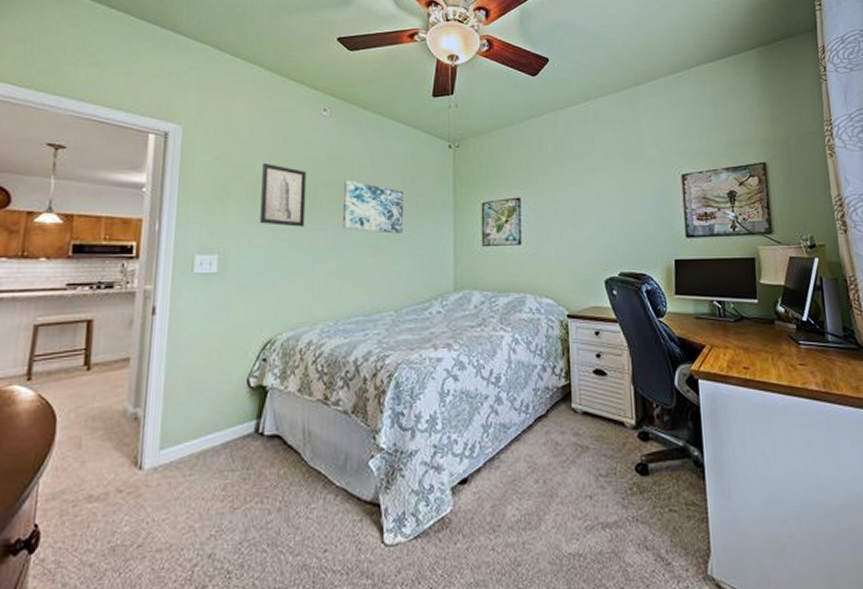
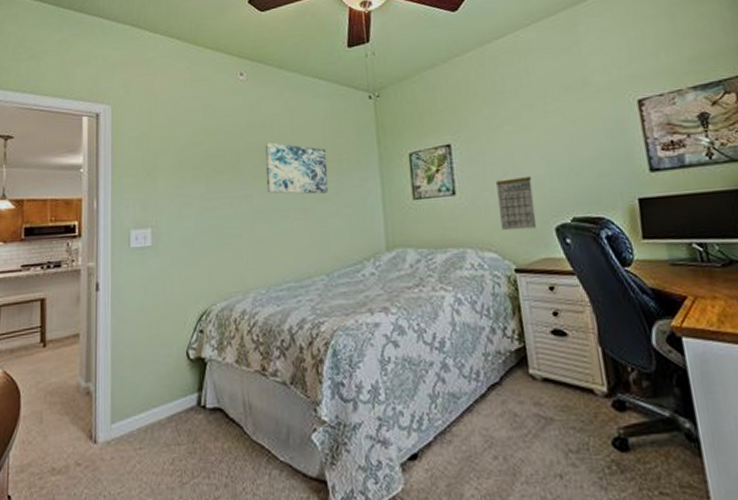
wall art: present [260,162,307,227] -> none [186,133,231,195]
calendar: none [558,232,590,280] -> present [496,175,537,231]

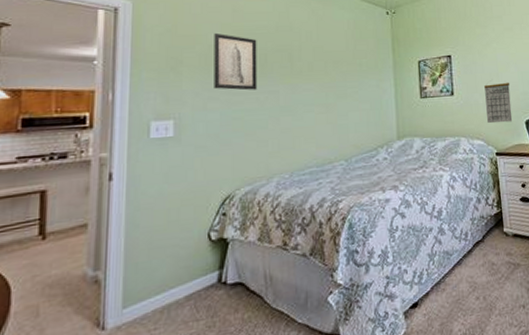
wall art: none [186,133,231,195] -> present [214,32,258,90]
wall art: present [264,142,329,194] -> none [292,45,350,92]

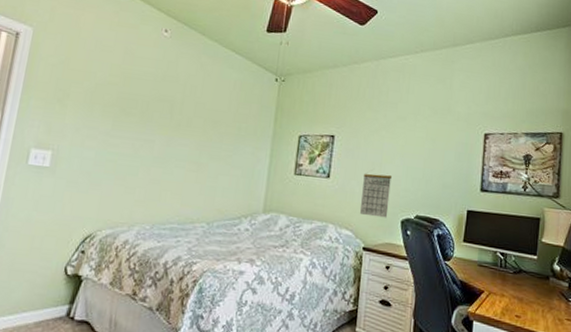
wall art: present [214,32,258,90] -> none [94,72,142,136]

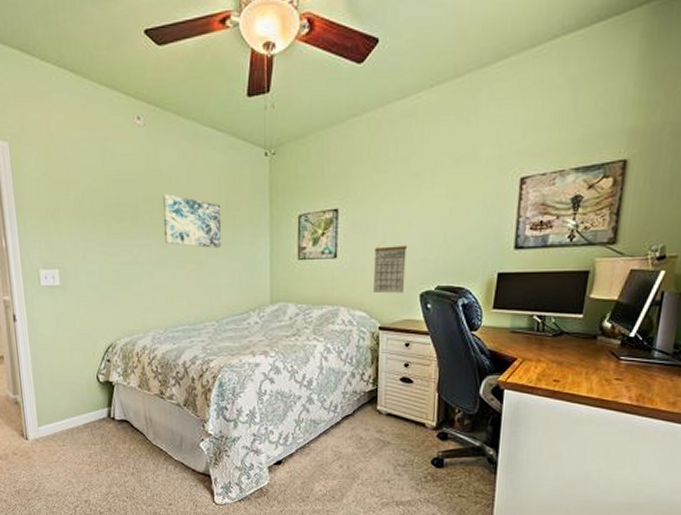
wall art: none [168,98,229,154] -> present [162,194,222,248]

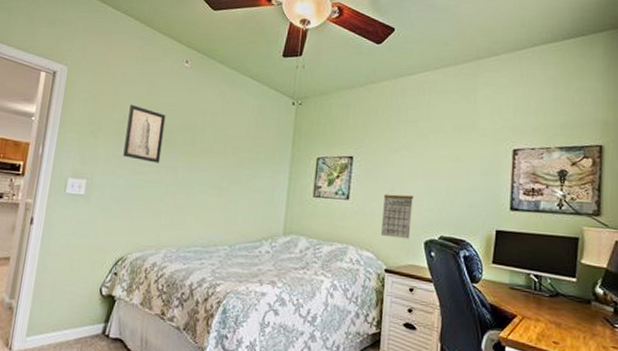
wall art: none [86,178,131,243] -> present [123,104,166,163]
wall art: present [162,194,222,248] -> none [191,125,248,178]

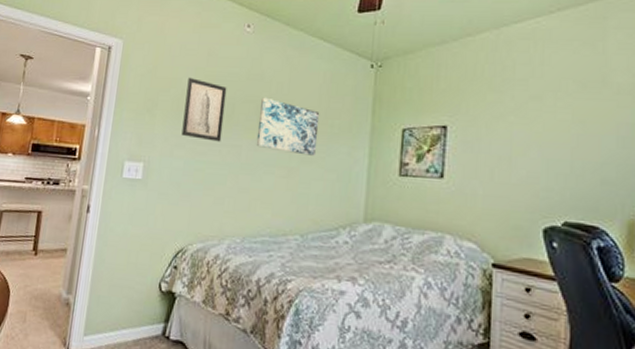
wall art: none [191,125,248,178] -> present [256,97,320,156]
calendar: present [380,193,413,239] -> none [485,170,526,226]

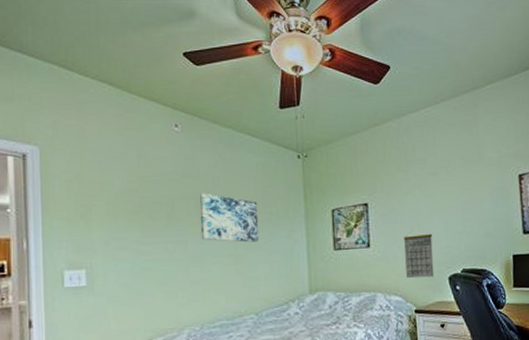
wall art: present [181,77,227,142] -> none [120,179,166,240]
calendar: none [485,170,526,226] -> present [404,233,435,279]

